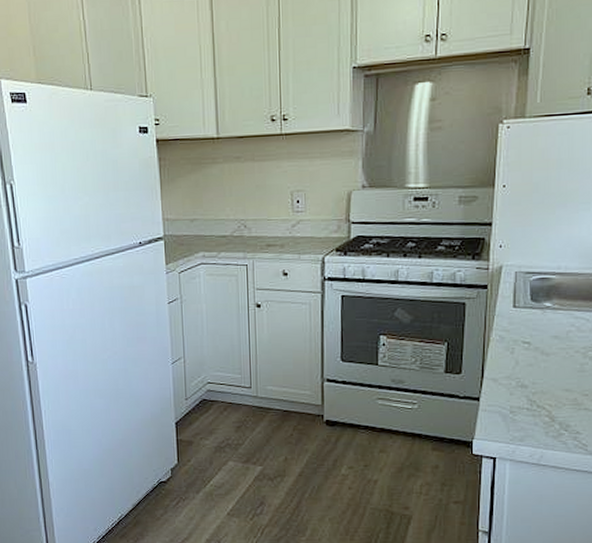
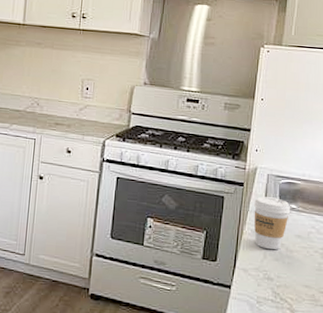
coffee cup: none [500,297,545,355] -> present [253,197,291,250]

